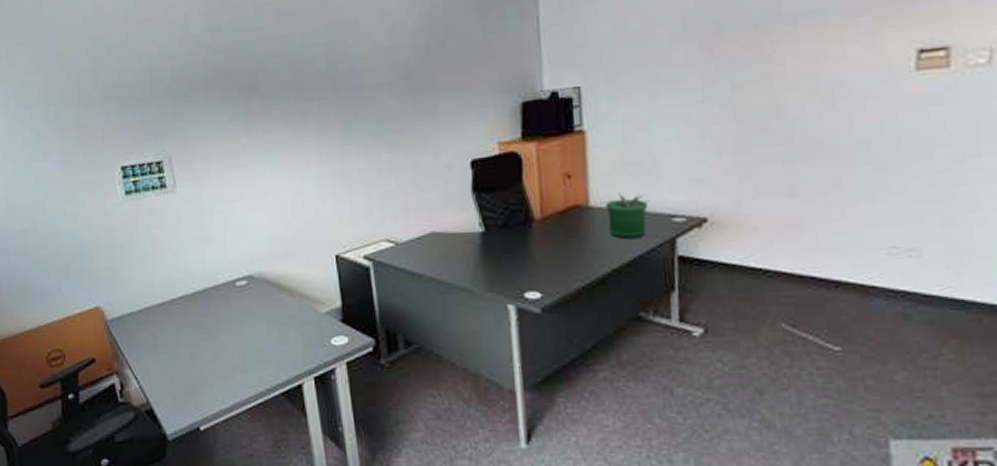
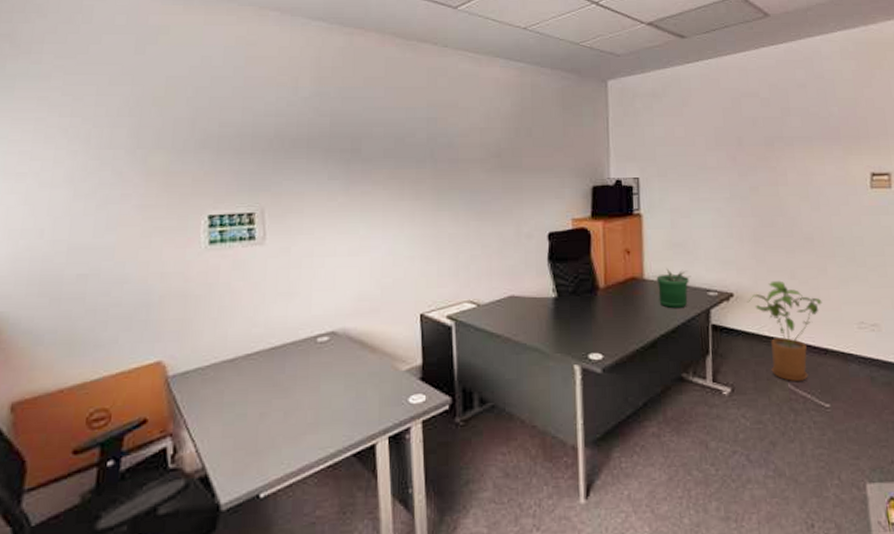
house plant: none [725,199,834,321] -> present [747,280,822,382]

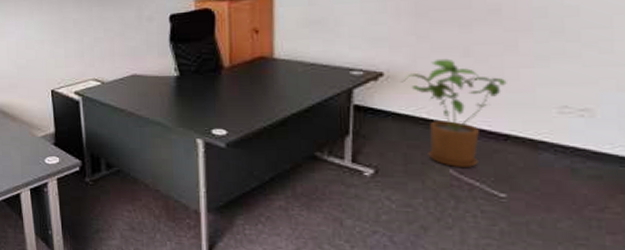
planter: present [655,268,691,309] -> none [287,47,331,88]

